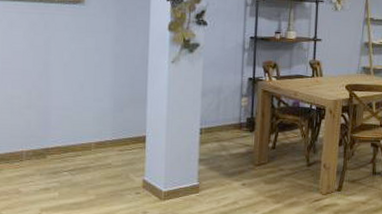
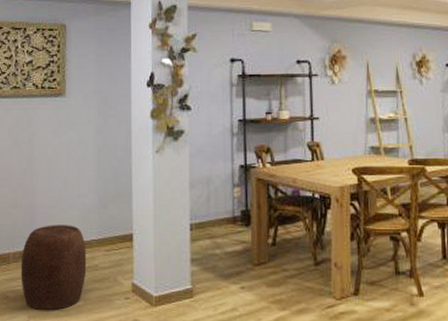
stool: none [33,126,101,204] -> present [21,225,87,310]

